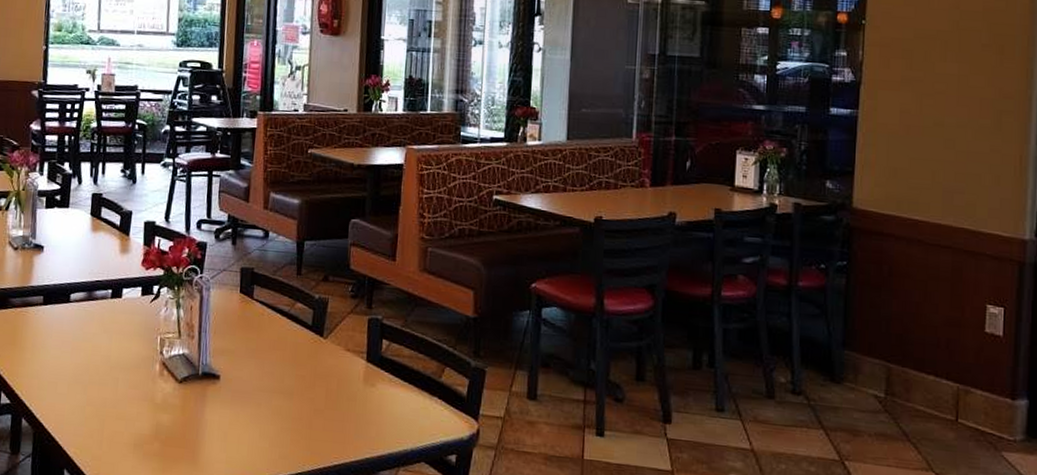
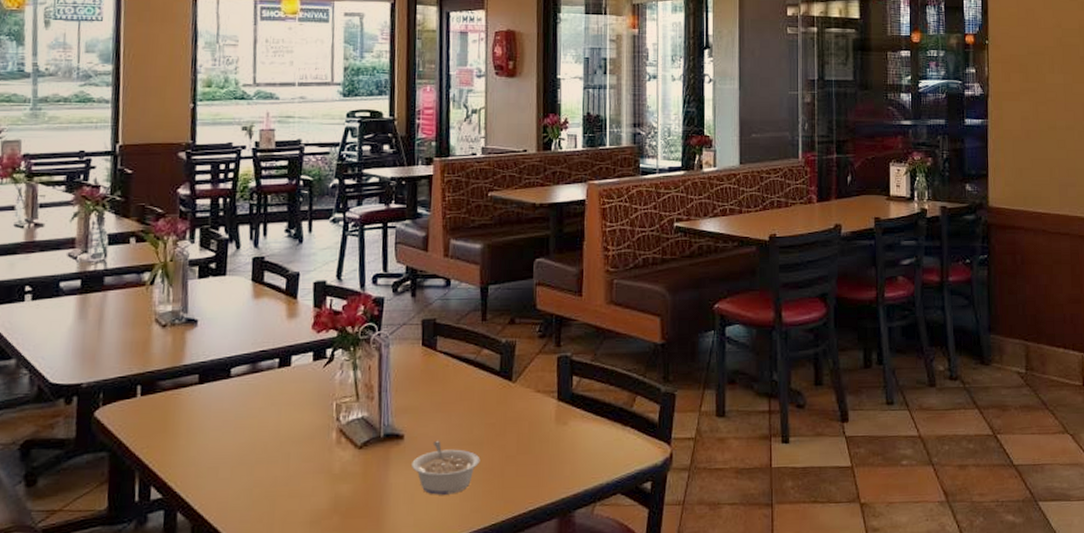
legume: none [226,385,290,438] -> present [412,441,480,495]

